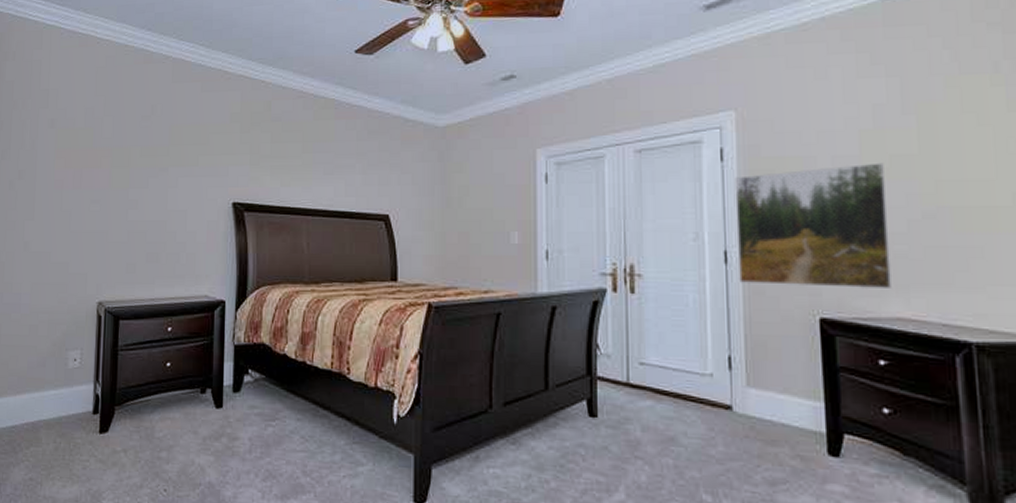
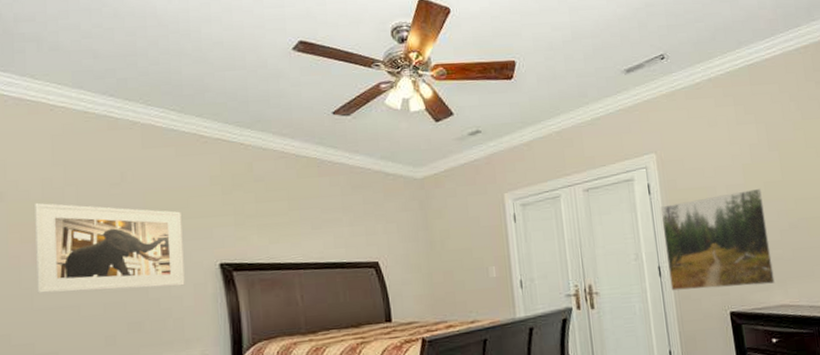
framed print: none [75,130,202,222] -> present [35,202,185,294]

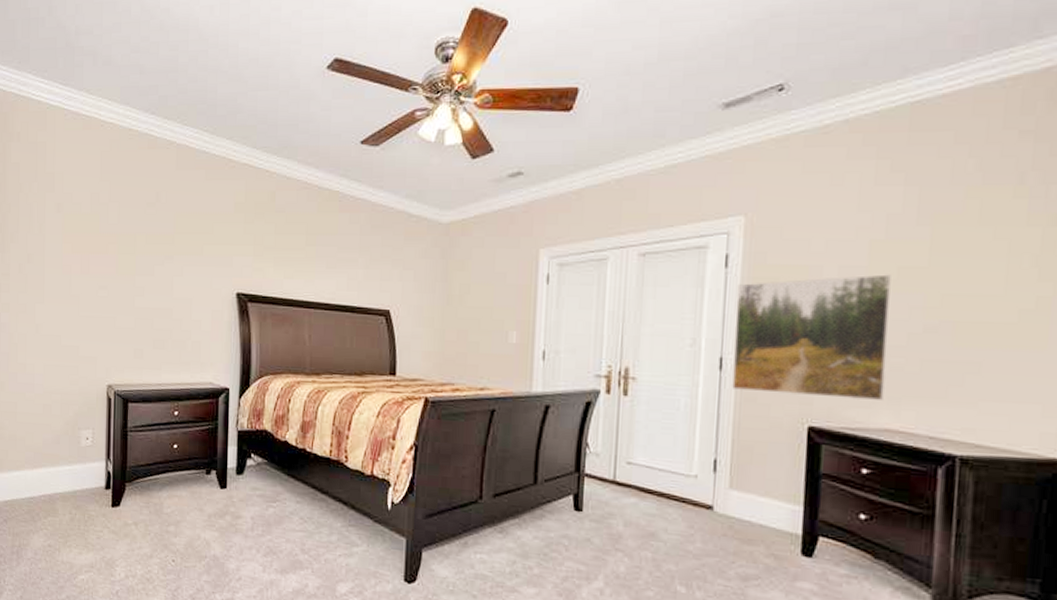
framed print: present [35,202,185,294] -> none [83,216,206,311]

